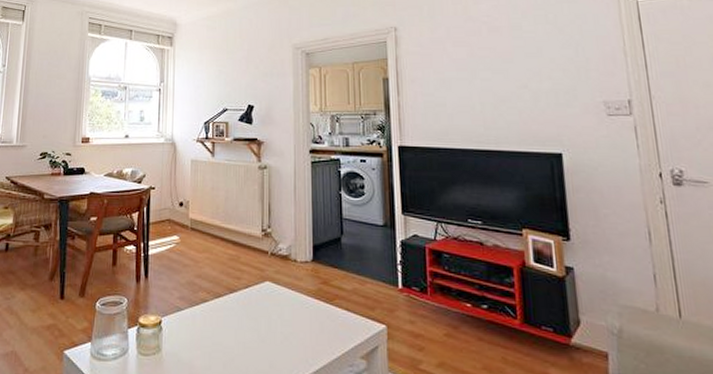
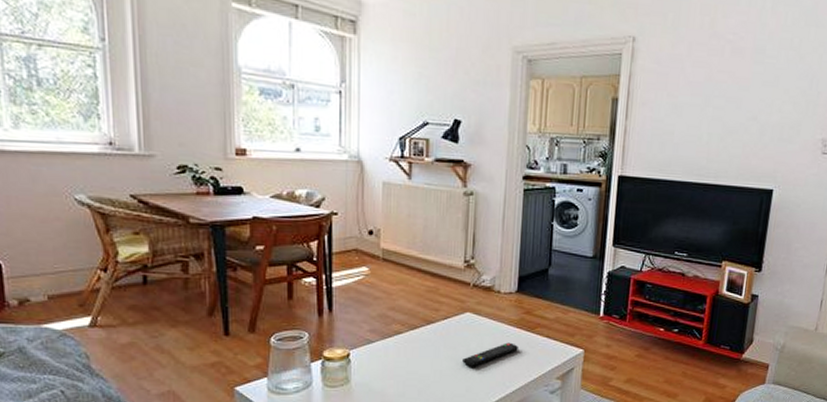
remote control: none [264,314,318,341] -> present [462,342,518,367]

